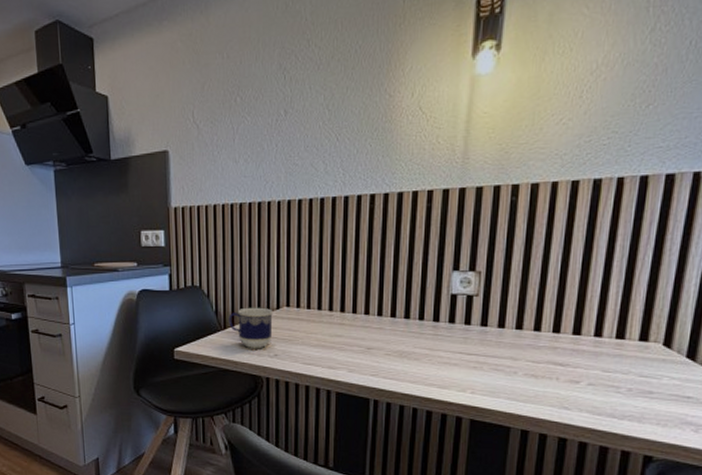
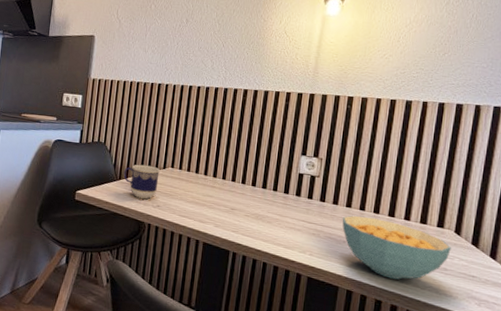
cereal bowl: none [511,338,659,411] -> present [342,215,451,280]

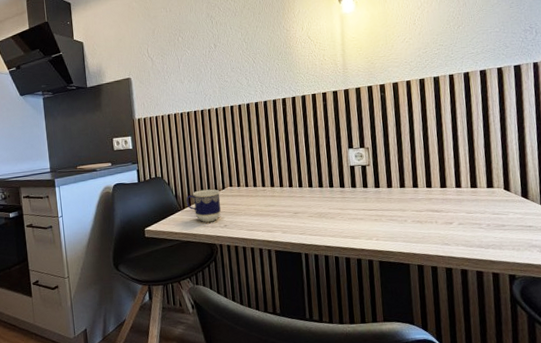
cereal bowl: present [342,215,451,280] -> none [399,192,504,246]

